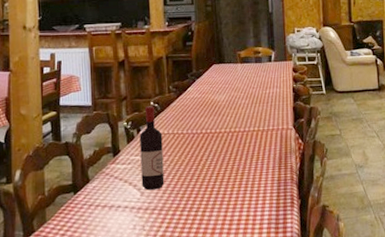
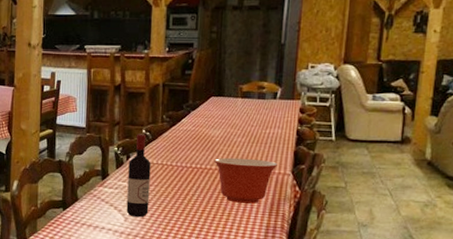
mixing bowl: none [222,118,281,162] -> present [213,157,279,204]

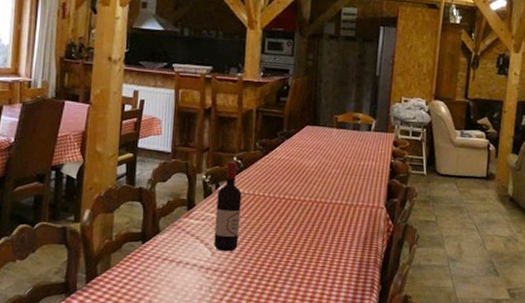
mixing bowl: present [213,157,279,204] -> none [307,189,372,238]

